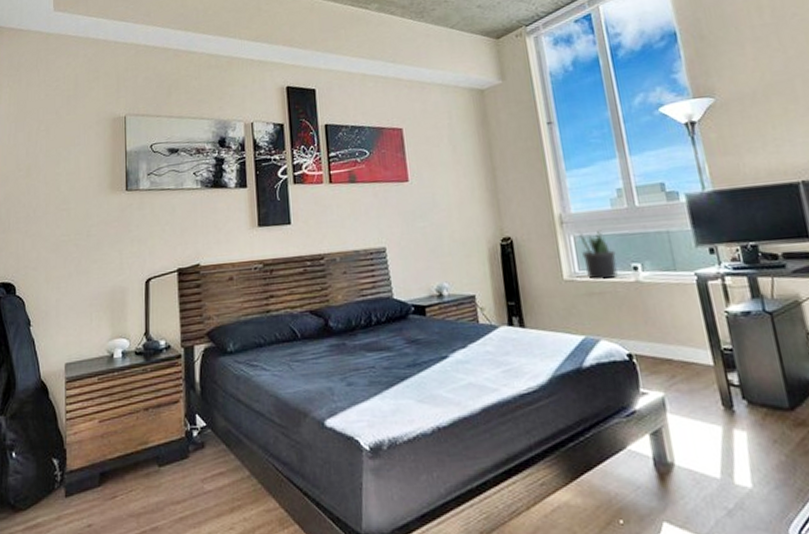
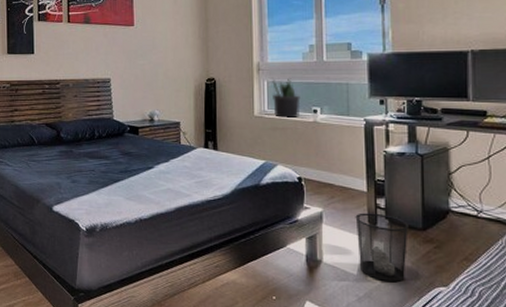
waste bin: none [705,392,781,485] -> present [355,213,408,283]

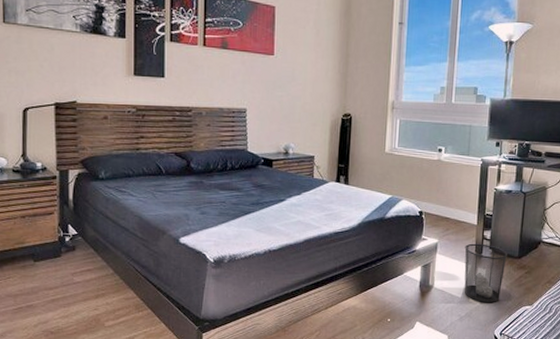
planter: present [272,77,301,118] -> none [403,116,428,156]

